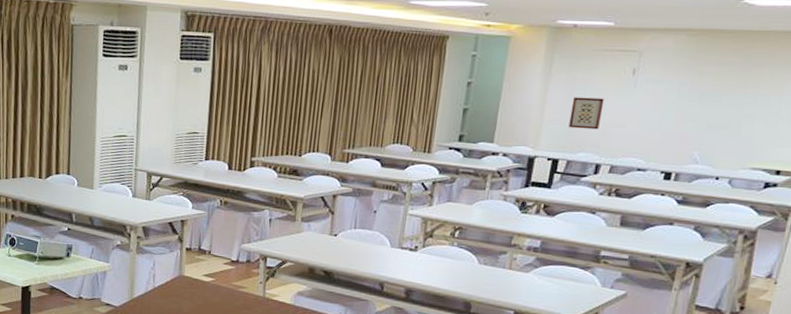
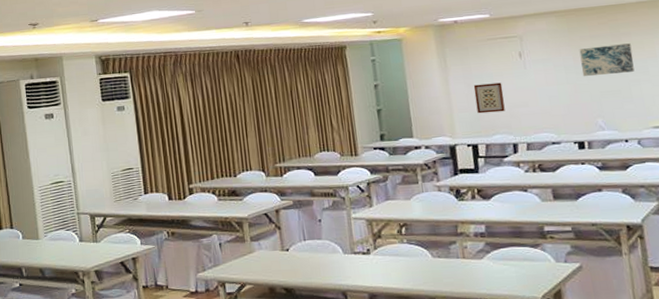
wall art: none [694,74,759,107] -> present [579,43,635,77]

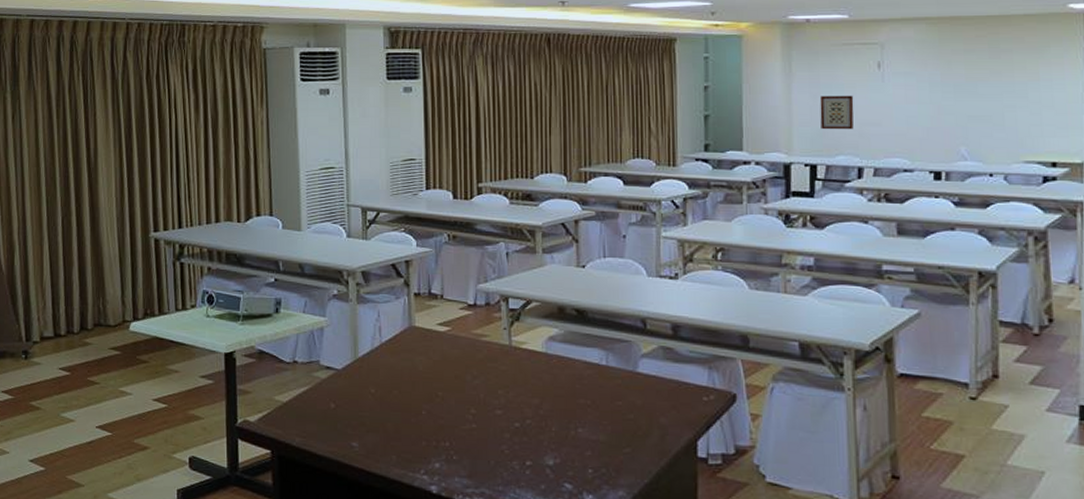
wall art: present [579,43,635,77] -> none [949,62,1012,97]

